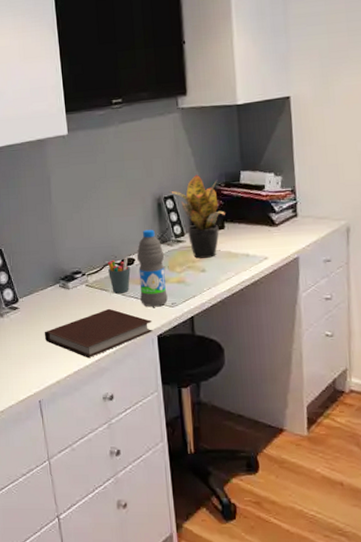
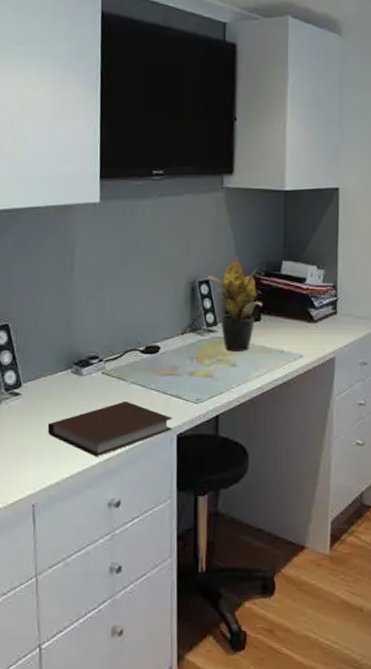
pen holder: present [108,258,131,294] -> none [129,345,154,385]
water bottle: present [136,229,168,307] -> none [162,315,194,402]

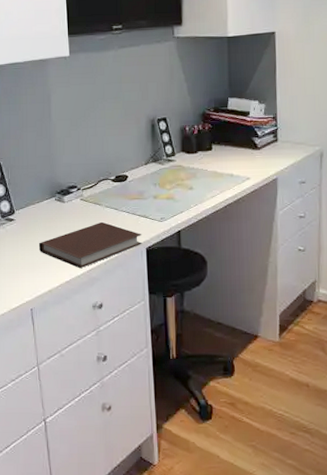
potted plant: present [207,260,263,351] -> none [164,99,213,177]

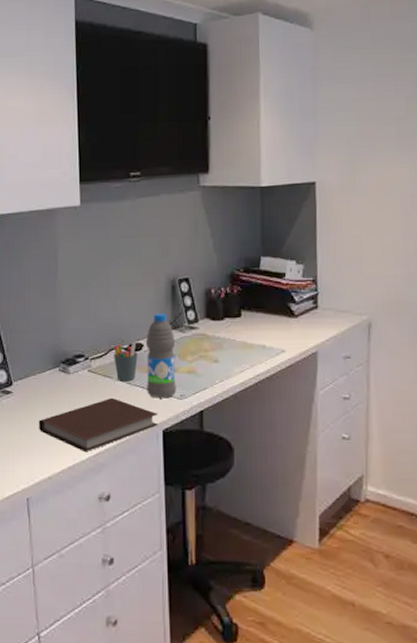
pen holder: none [102,174,123,208] -> present [114,343,138,381]
water bottle: none [130,148,157,221] -> present [145,313,176,398]

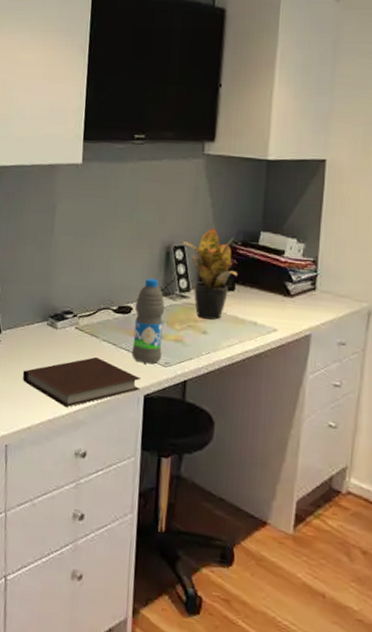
pen holder: present [114,343,138,381] -> none [102,305,126,343]
potted plant: none [186,257,243,347] -> present [182,227,238,320]

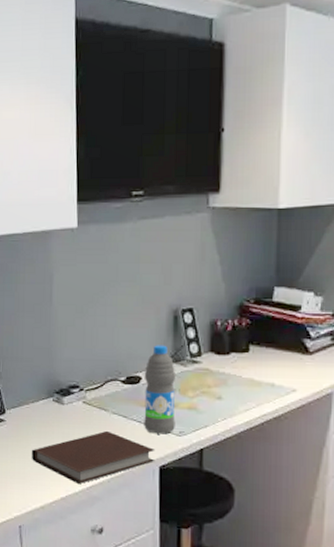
potted plant: present [182,227,238,320] -> none [190,286,252,384]

